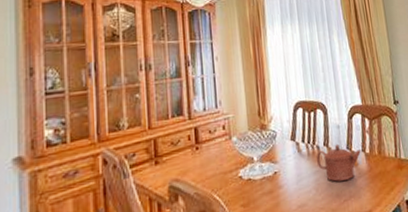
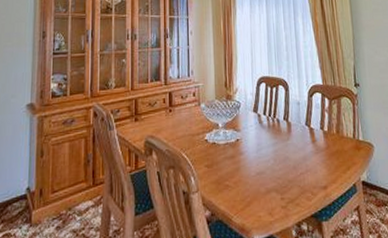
teapot: present [317,143,362,182] -> none [276,119,320,155]

